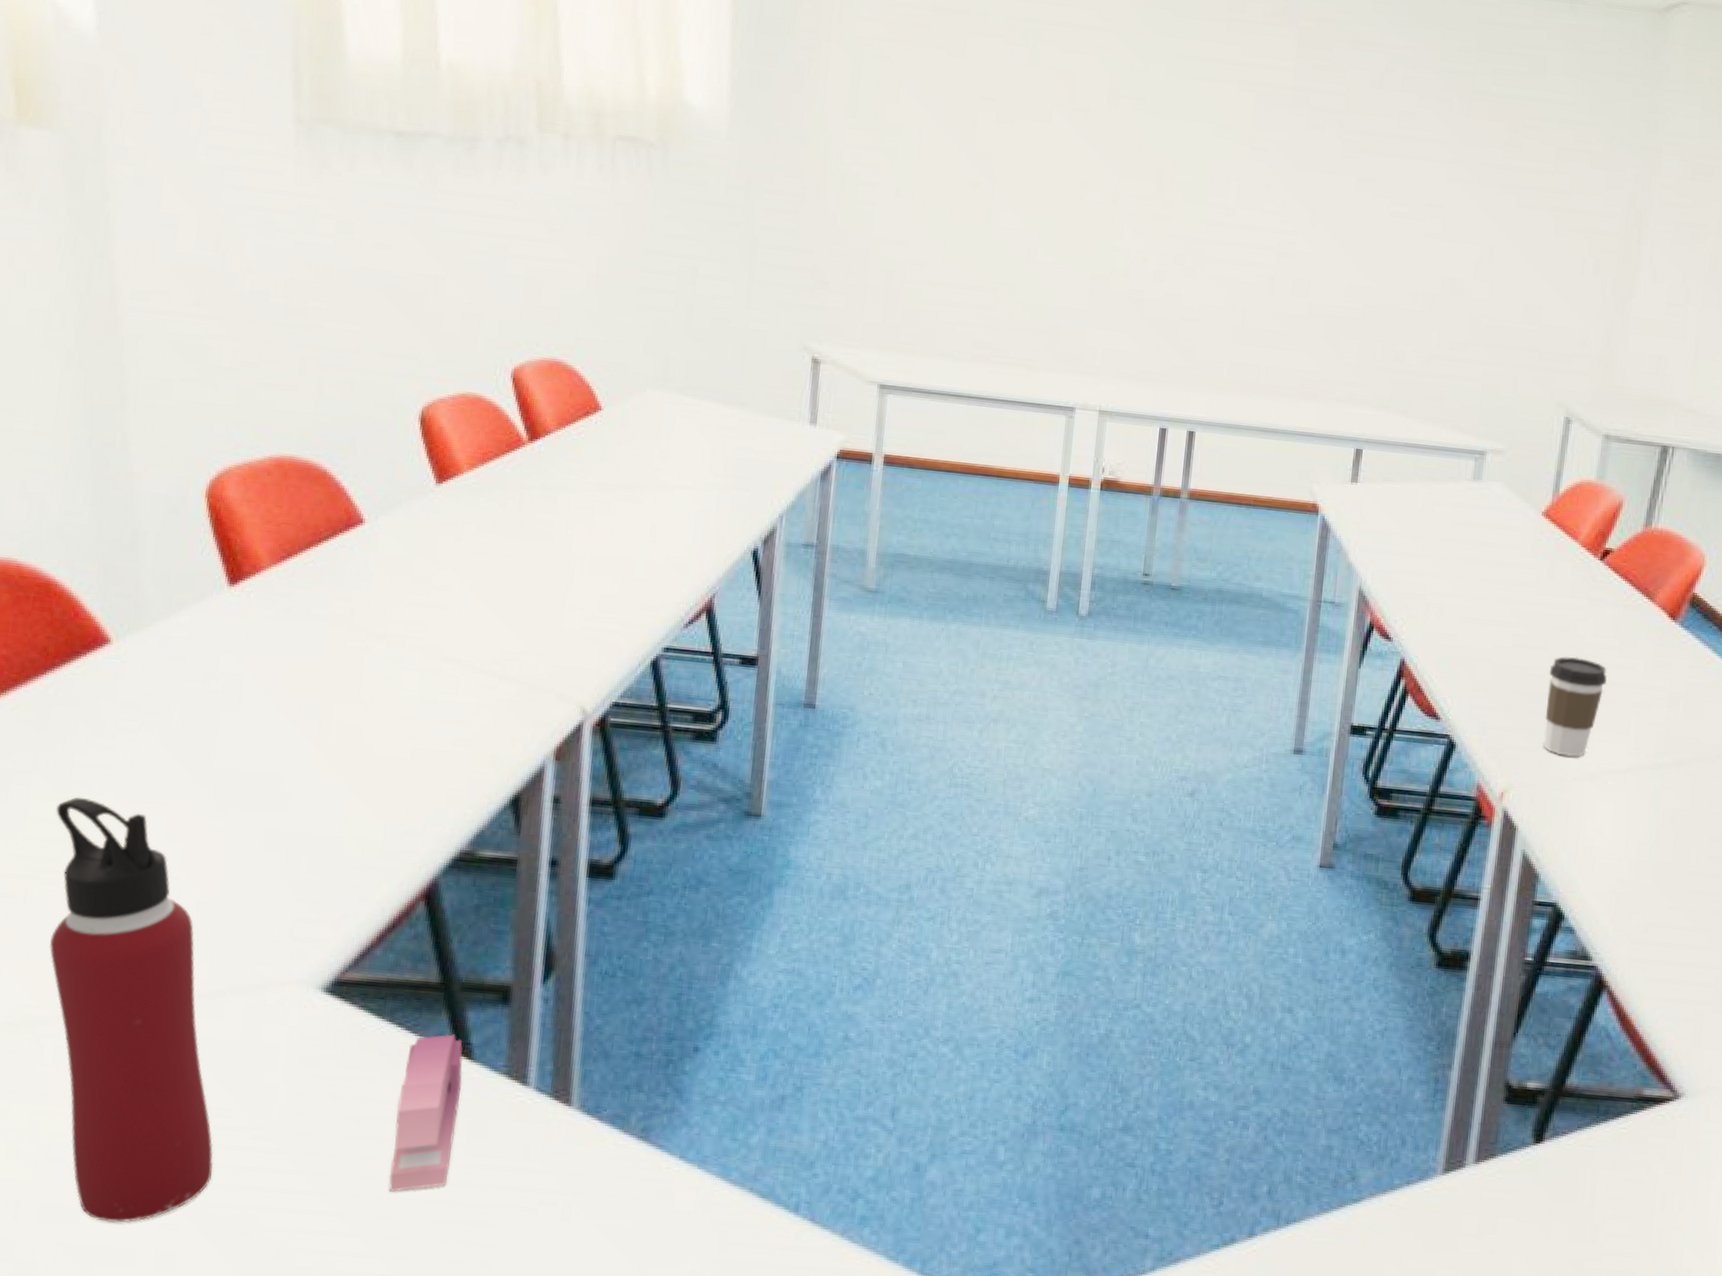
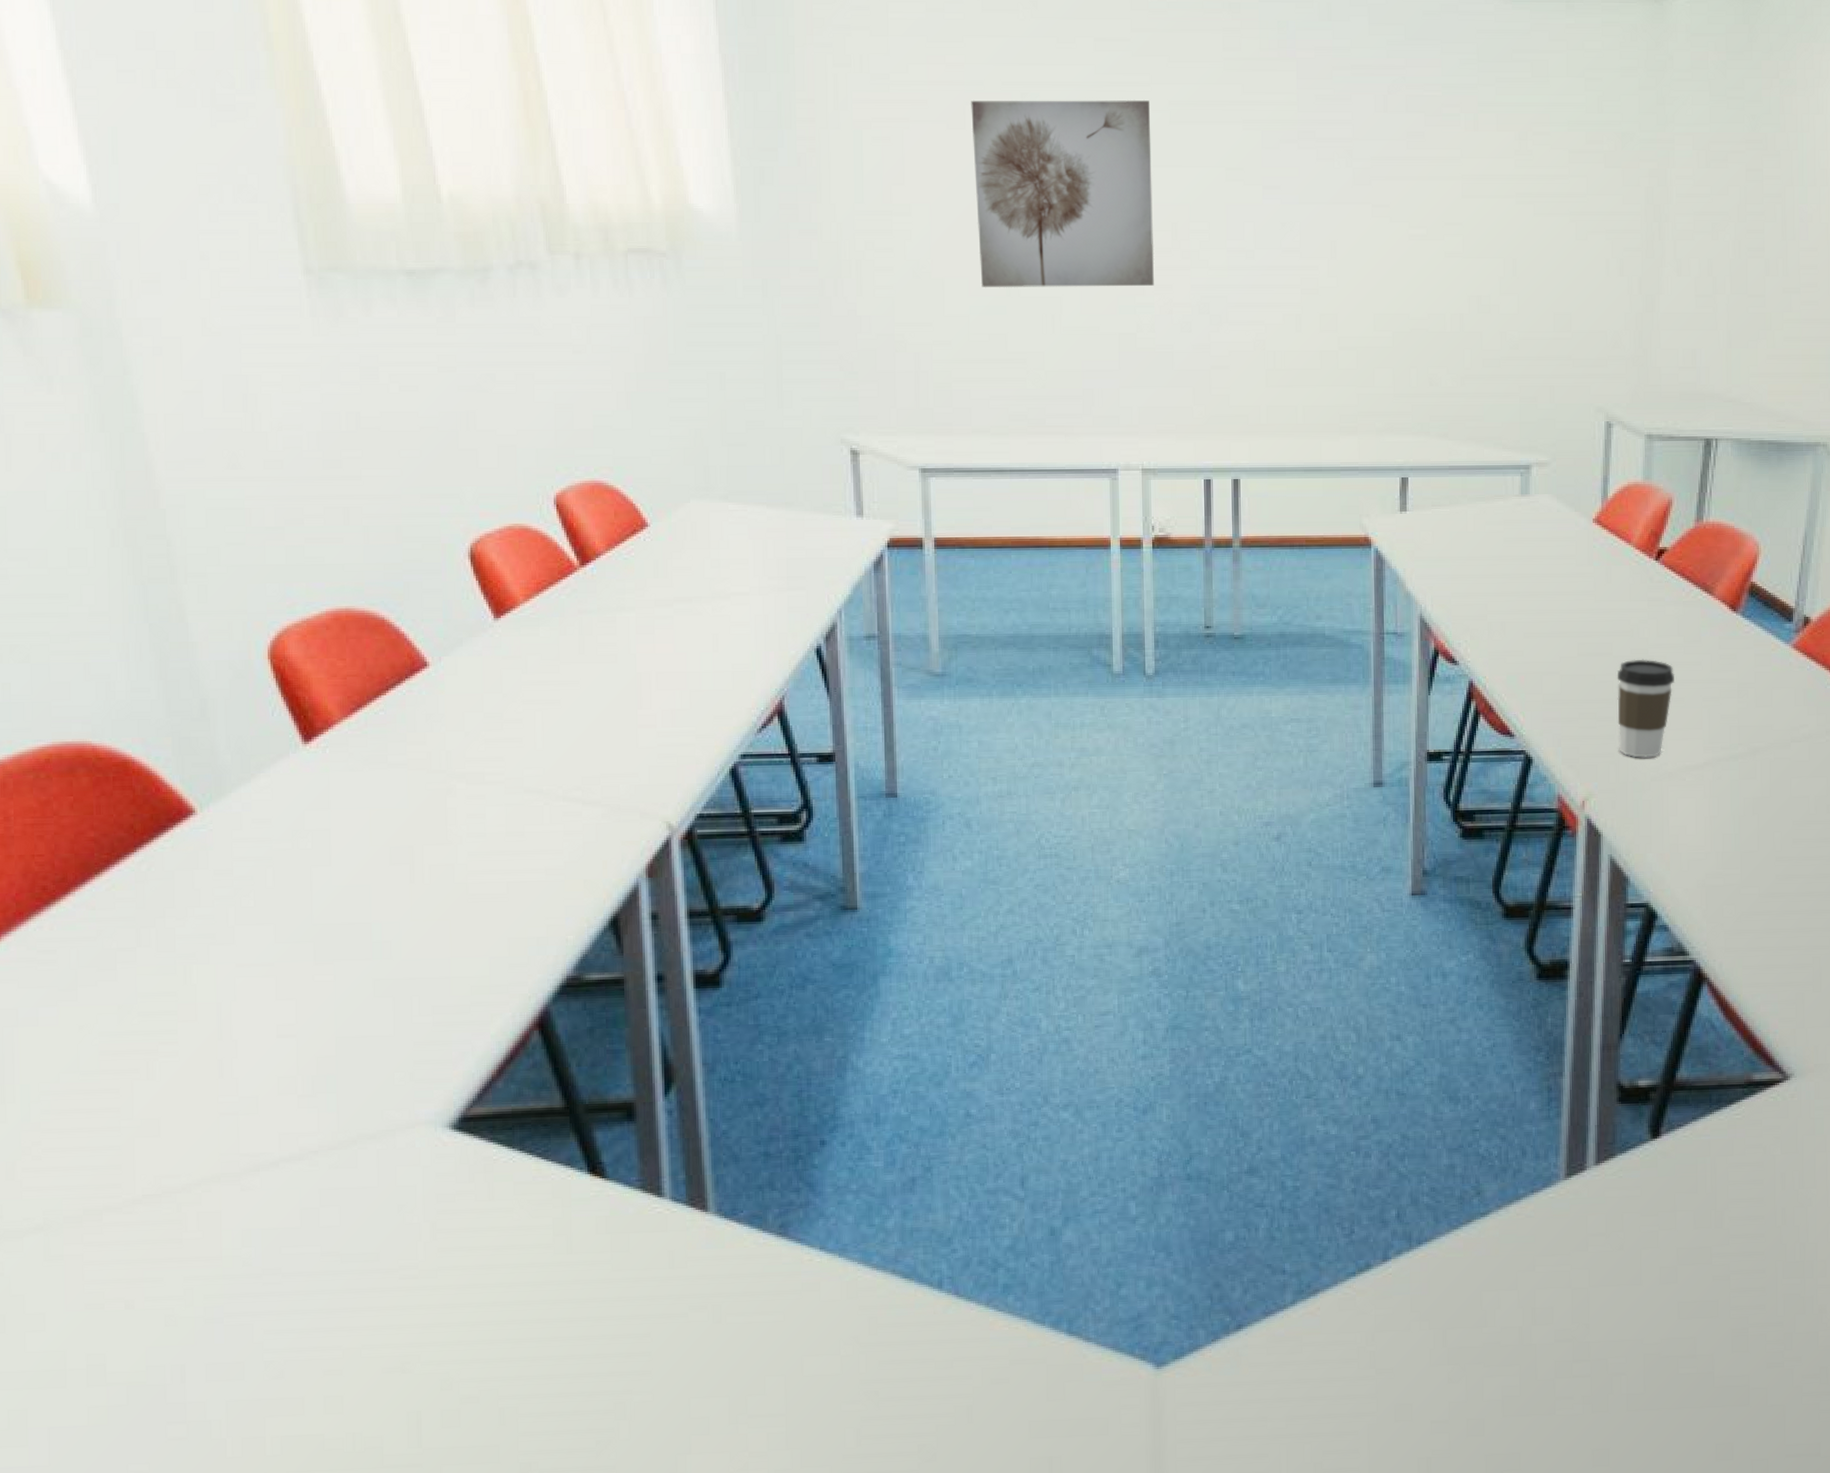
water bottle: present [49,797,214,1223] -> none [164,967,368,1375]
stapler: present [388,1034,463,1192] -> none [538,1156,599,1314]
wall art: none [962,31,1149,232] -> present [971,100,1154,287]

